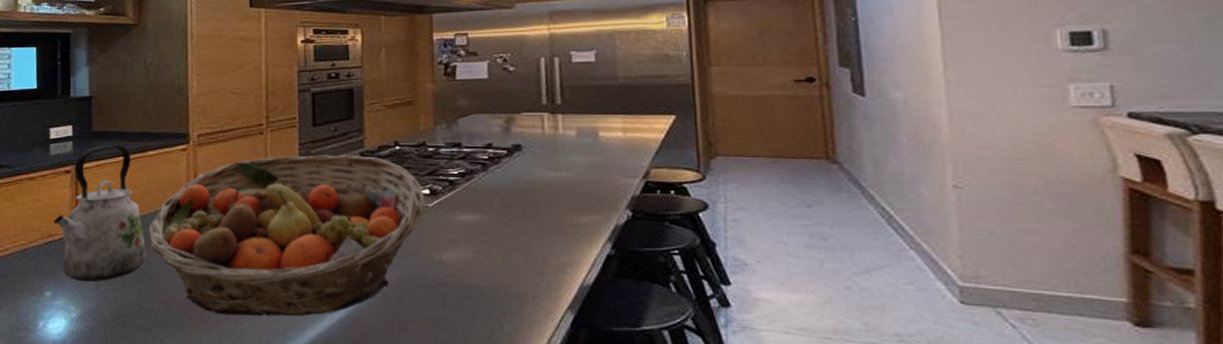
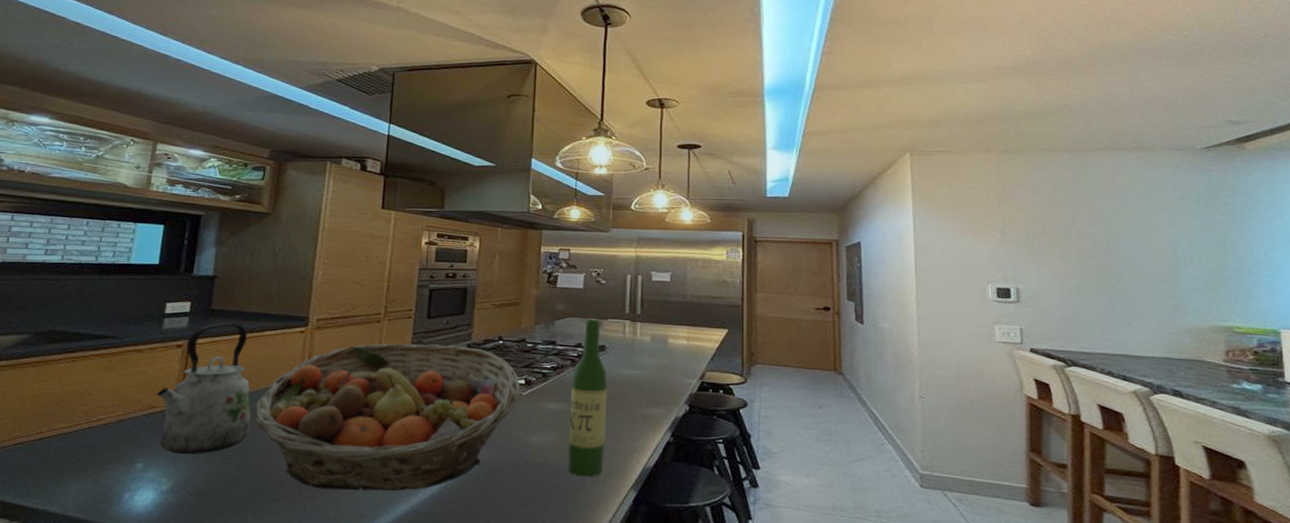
wine bottle: none [485,114,532,298] -> present [567,318,608,477]

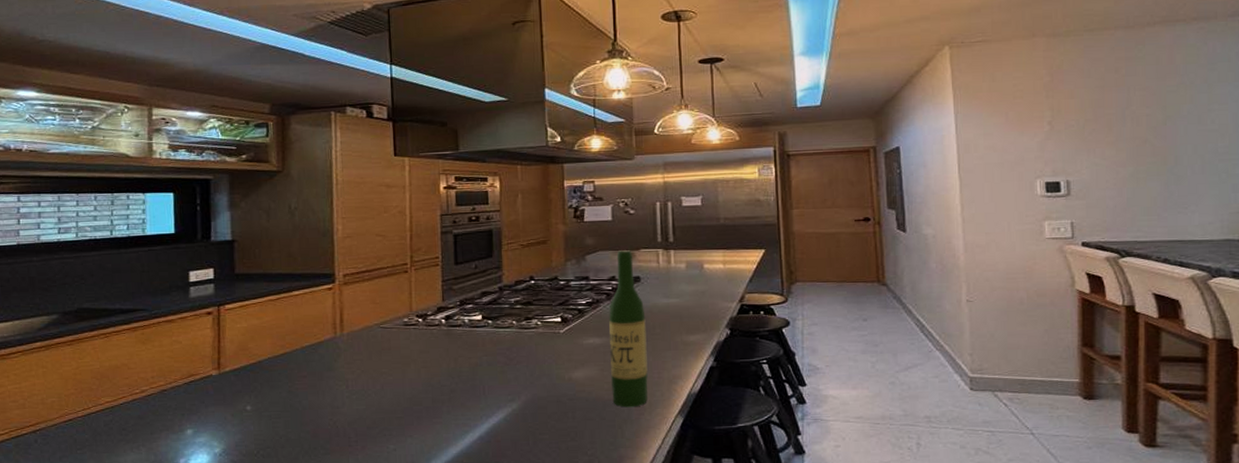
kettle: present [156,323,251,455] -> none [194,286,292,418]
fruit basket: present [254,344,520,491] -> none [294,289,557,440]

